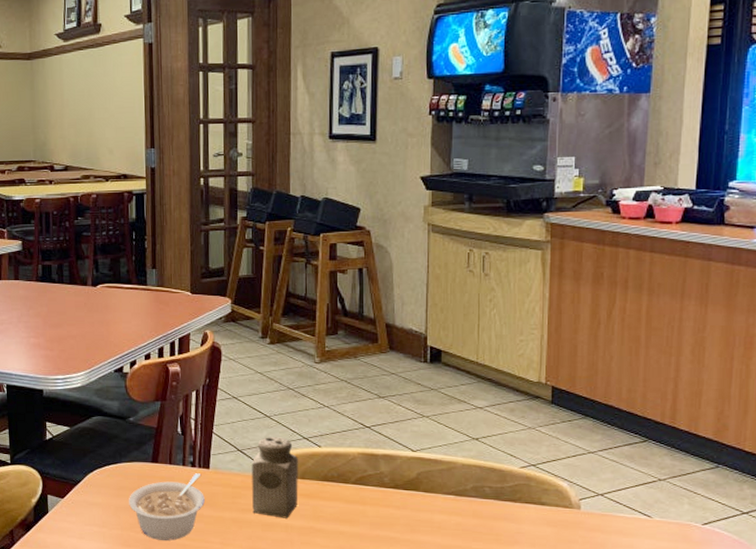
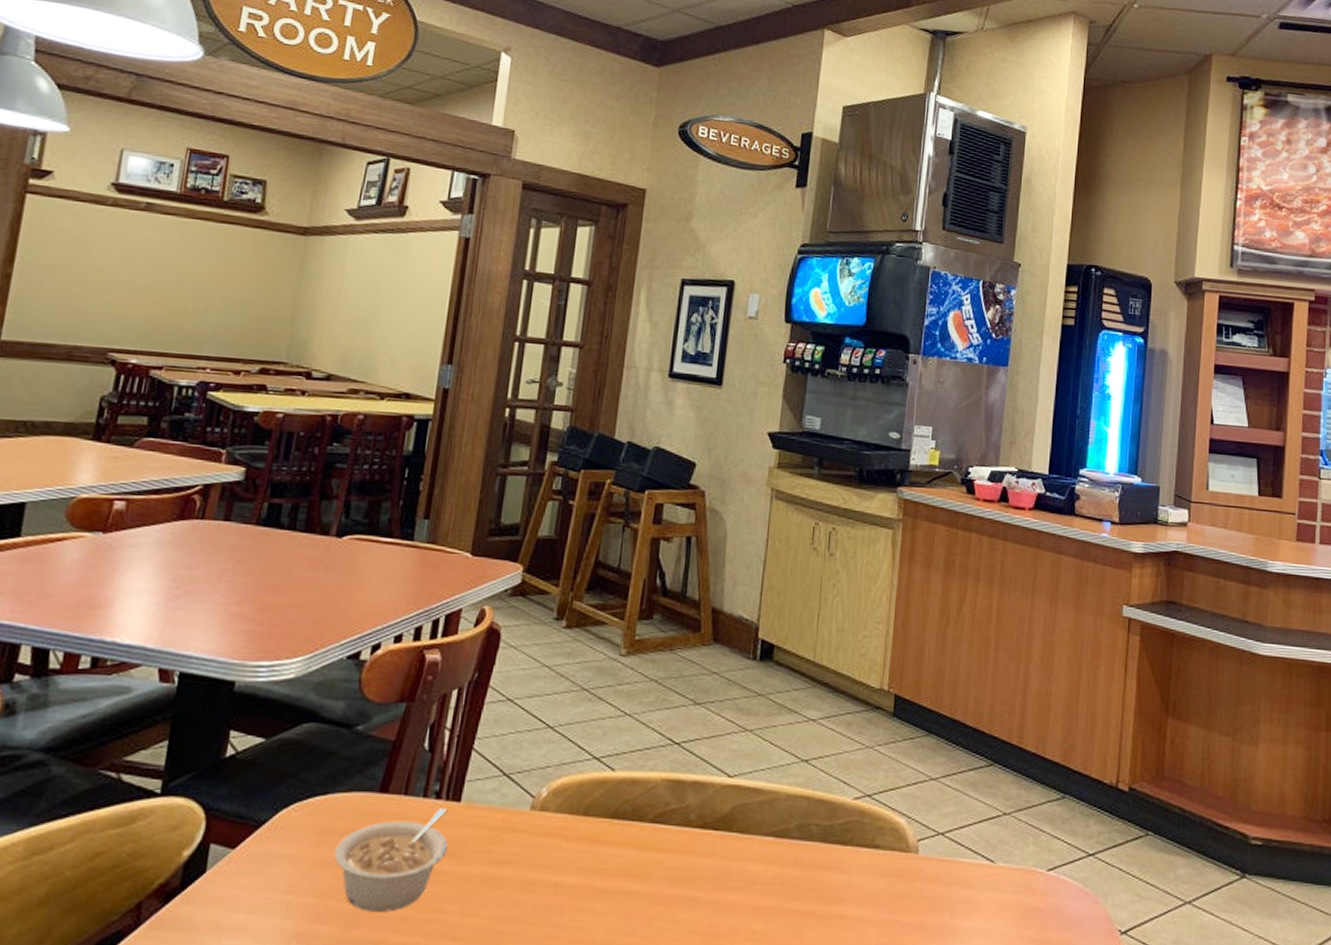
salt shaker: present [252,437,299,519] -> none [512,756,583,874]

